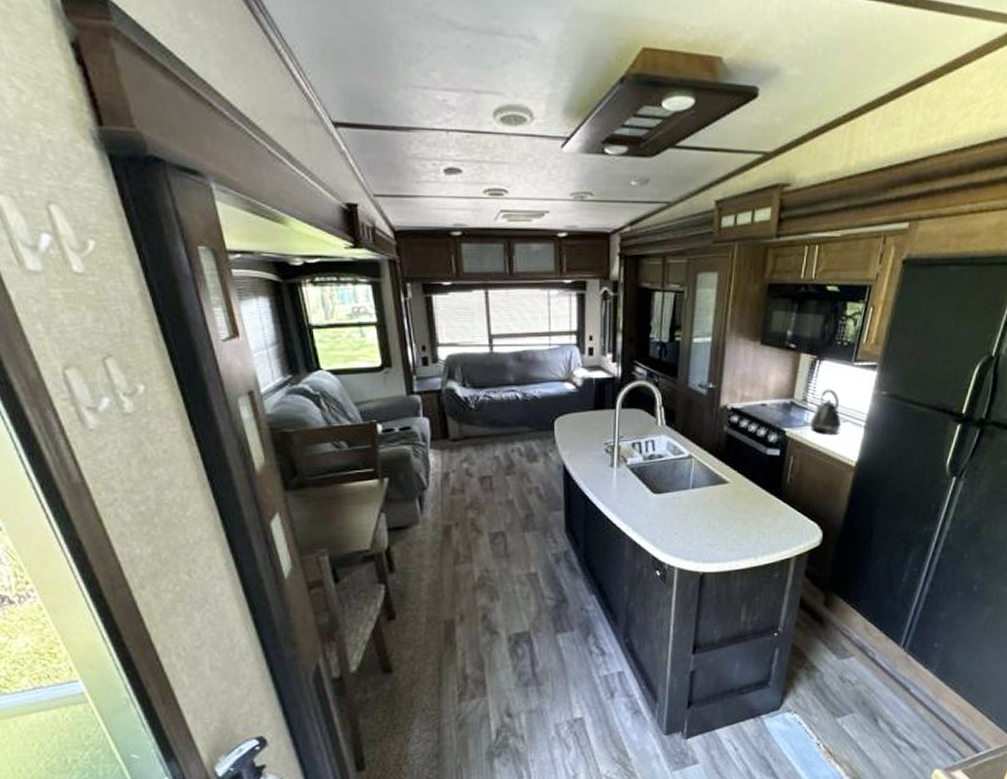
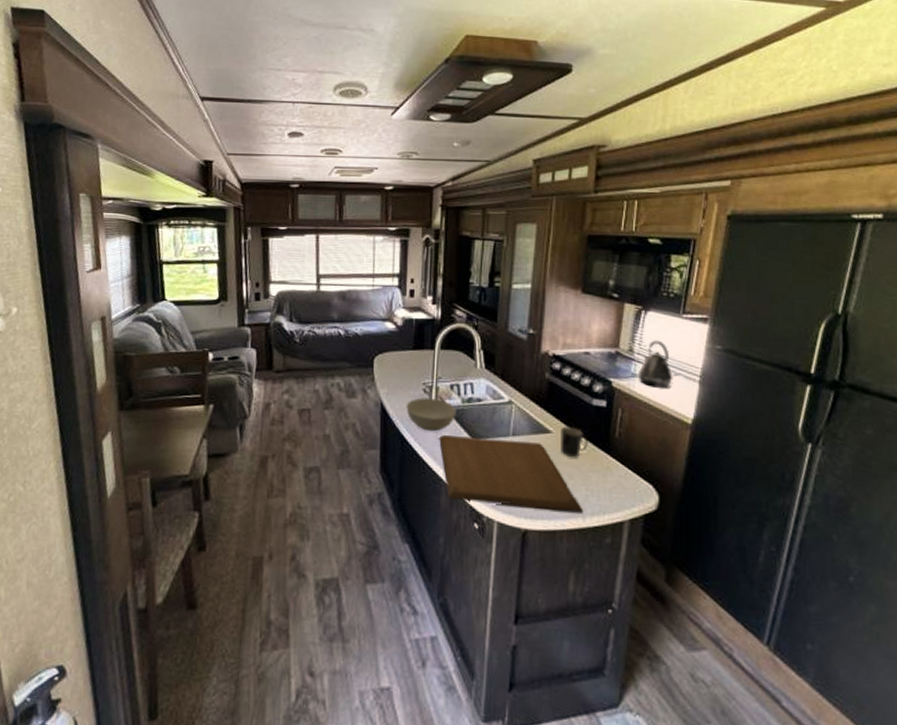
bowl: none [588,457,639,490] -> present [406,397,457,432]
chopping board: none [622,492,756,554] -> present [439,435,584,513]
mug: none [737,476,762,504] -> present [561,426,588,457]

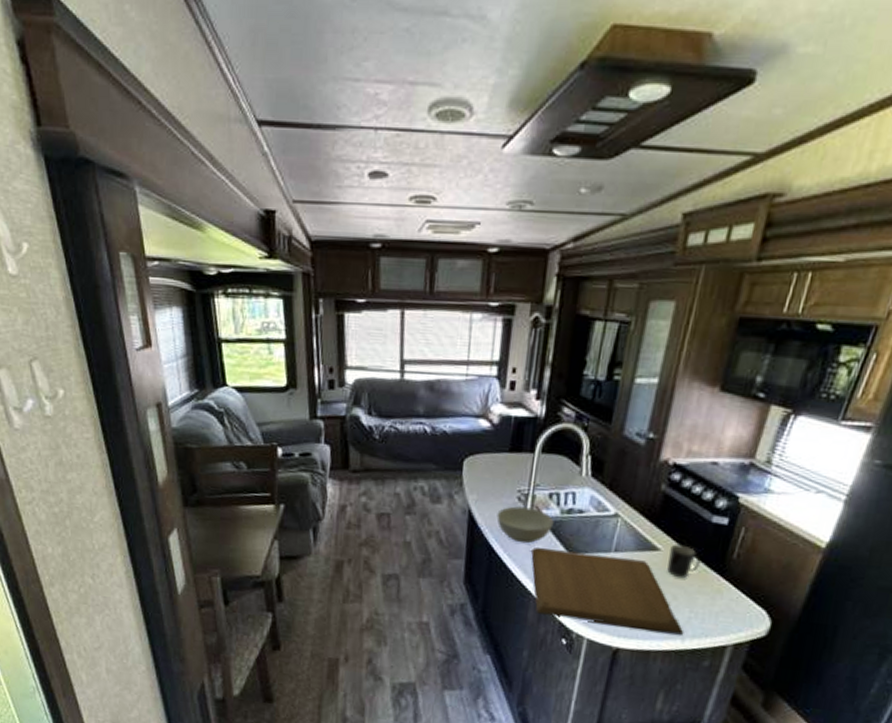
kettle: present [637,340,673,388] -> none [771,451,815,507]

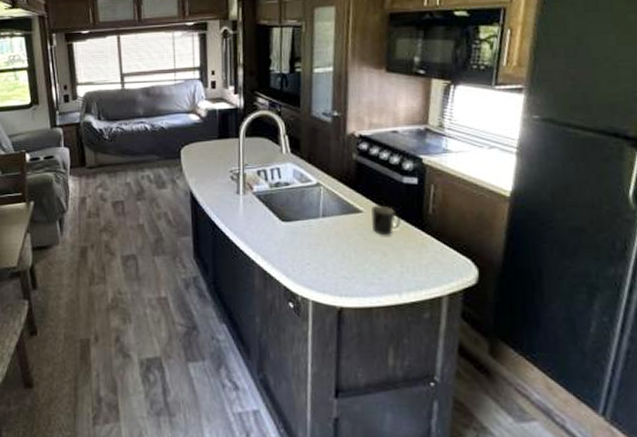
bowl: present [496,506,554,544] -> none [215,185,265,217]
chopping board: present [531,548,684,635] -> none [249,220,400,290]

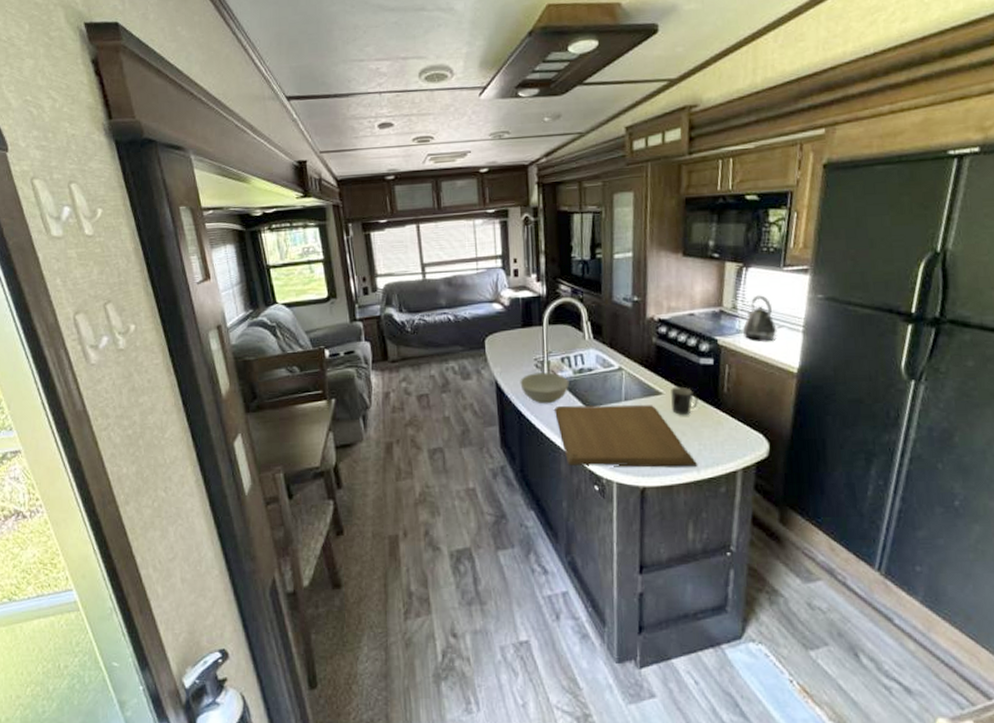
bowl: none [215,185,265,217] -> present [520,372,569,404]
chopping board: none [249,220,400,290] -> present [555,404,698,467]
kettle: none [449,114,488,162] -> present [742,295,777,341]

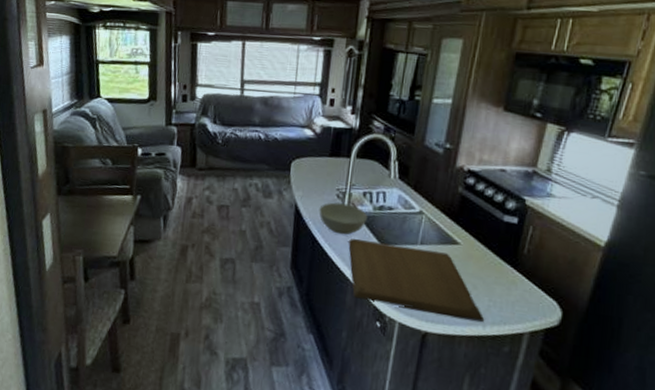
mug: present [671,386,698,415] -> none [467,239,496,269]
kettle: present [742,295,777,341] -> none [553,162,591,210]

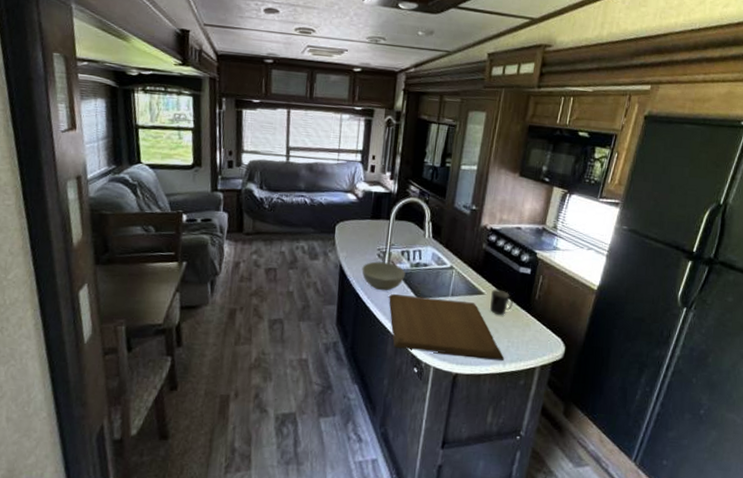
mug: none [467,239,496,269] -> present [490,289,513,315]

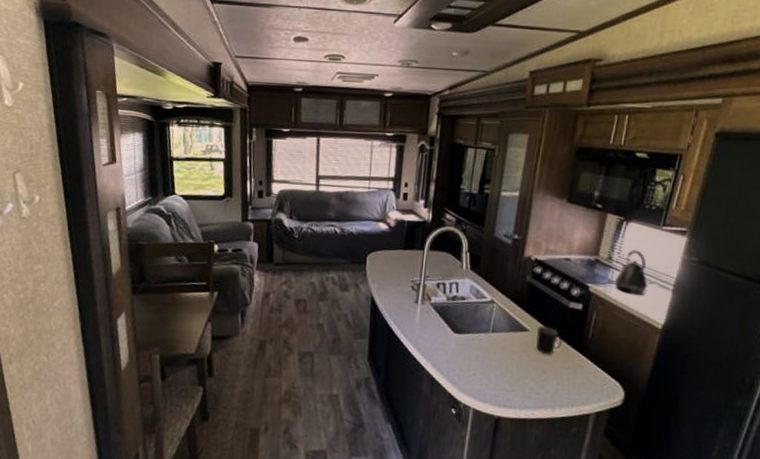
bowl: present [362,261,406,291] -> none [394,294,442,326]
chopping board: present [389,294,505,360] -> none [424,329,554,405]
kettle: none [558,219,587,260] -> present [614,250,648,295]

